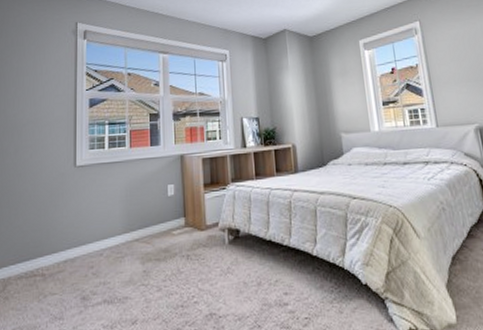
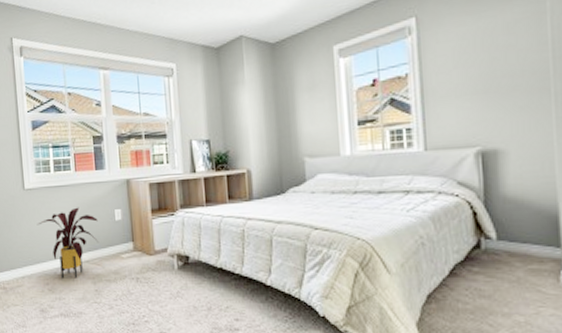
house plant: none [85,183,150,260] -> present [36,207,98,279]

